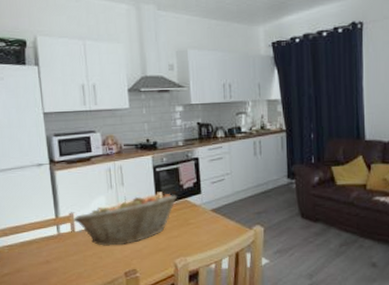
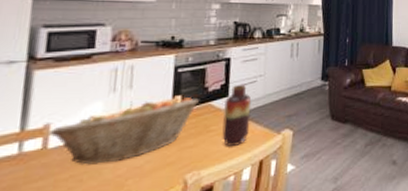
vase: none [198,183,224,238] -> present [222,85,252,146]

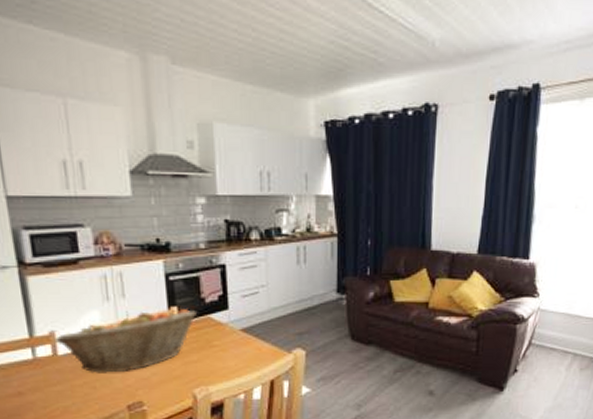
vase: present [222,85,252,146] -> none [224,296,256,363]

